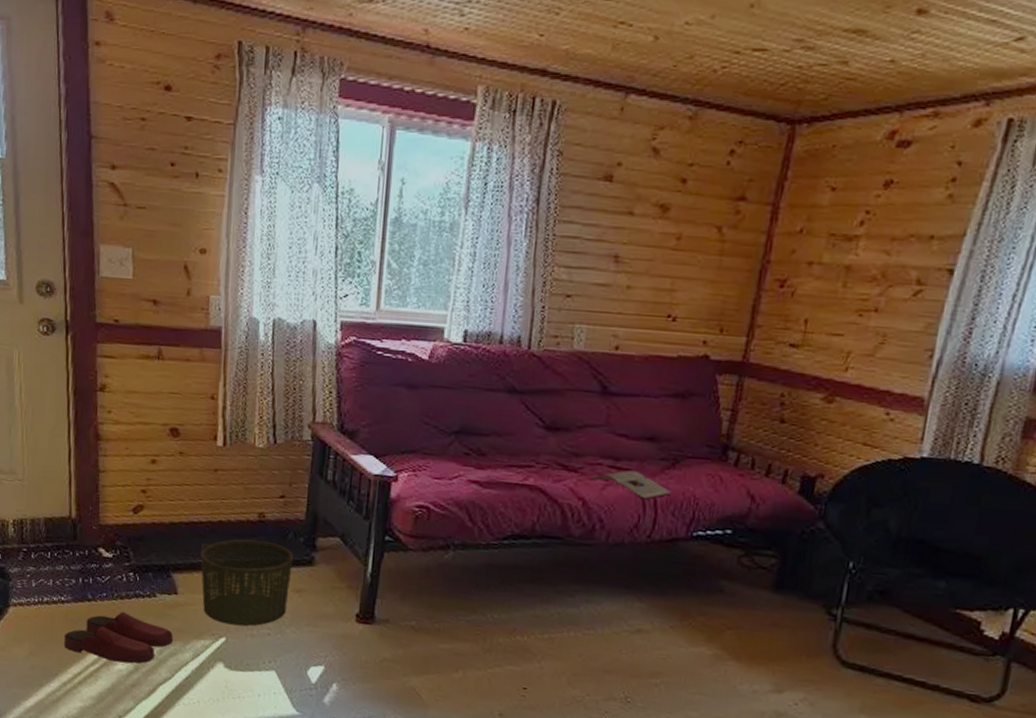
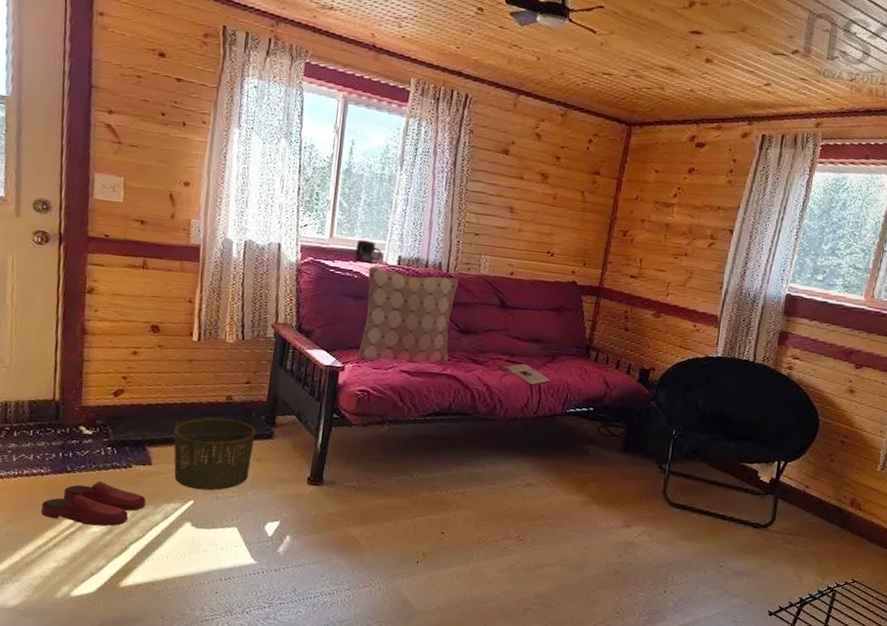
mug: none [408,311,442,341] -> present [355,239,382,263]
pillow: none [413,345,544,472] -> present [357,266,459,364]

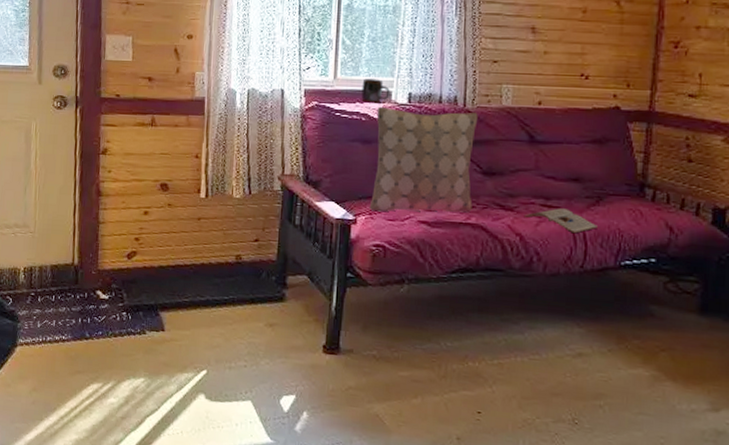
slippers: present [41,481,146,526] -> none [63,348,160,397]
basket: present [173,417,257,490] -> none [185,279,267,359]

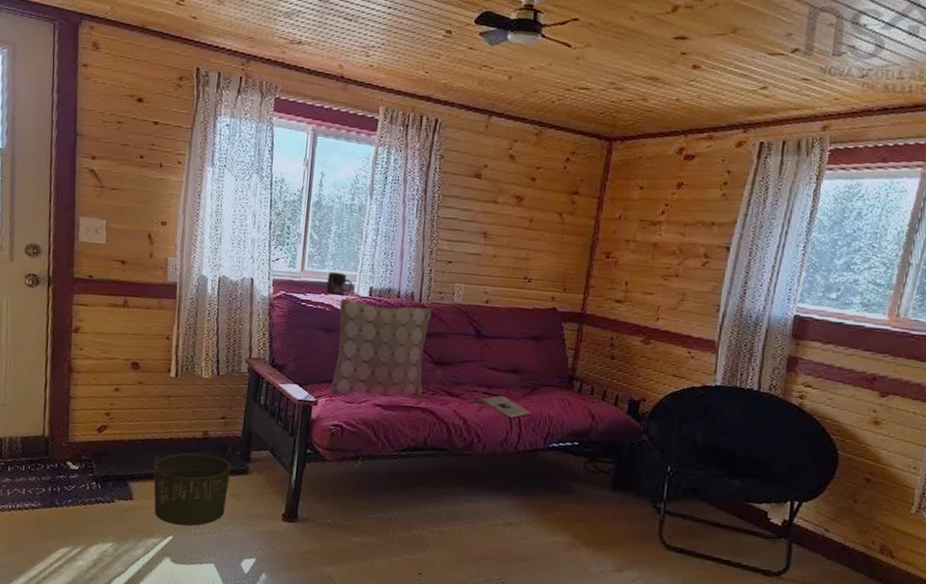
basket: none [185,279,267,359] -> present [153,453,232,526]

